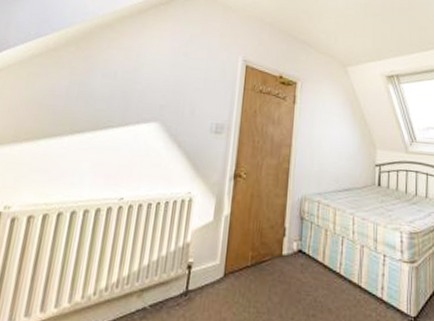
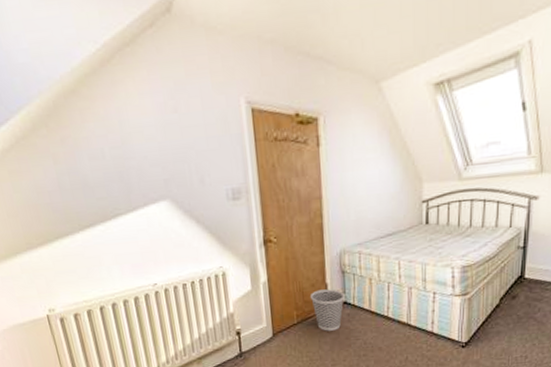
wastebasket: none [267,233,301,281] -> present [309,289,345,331]

